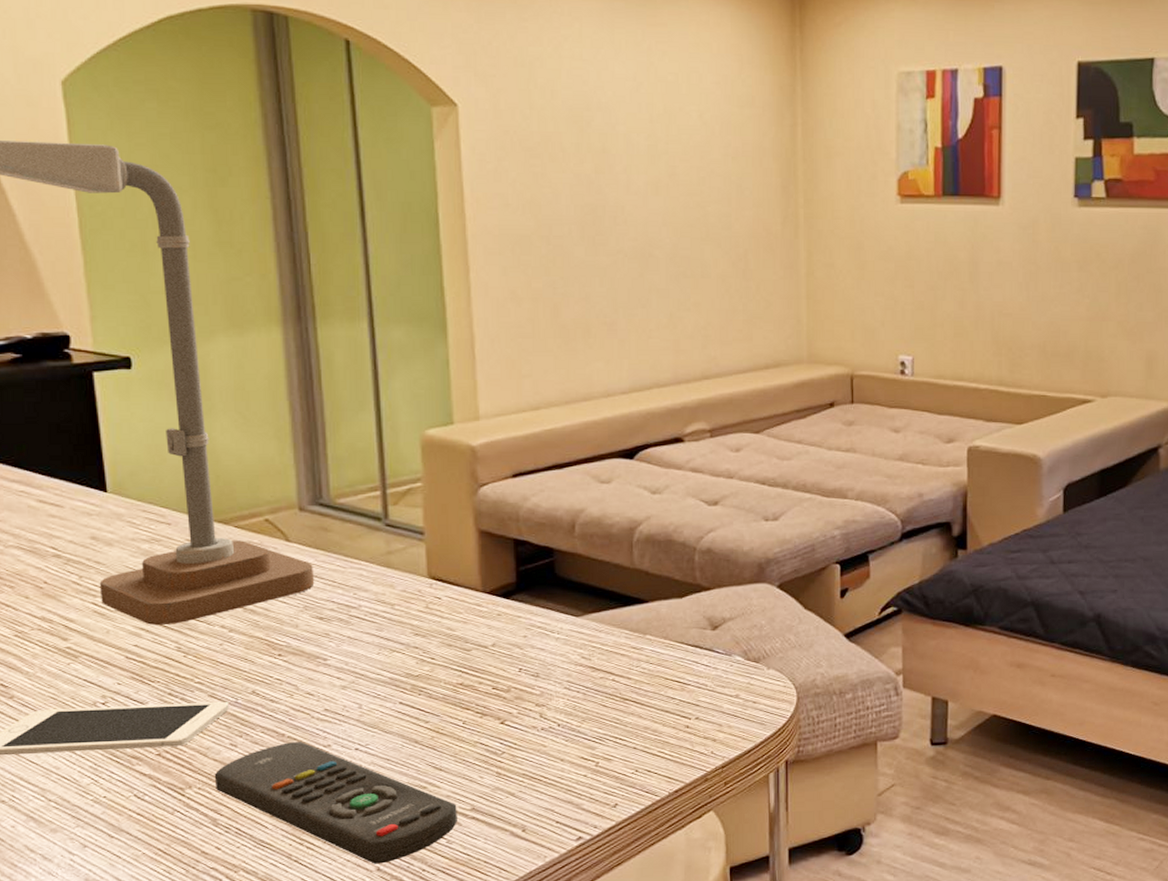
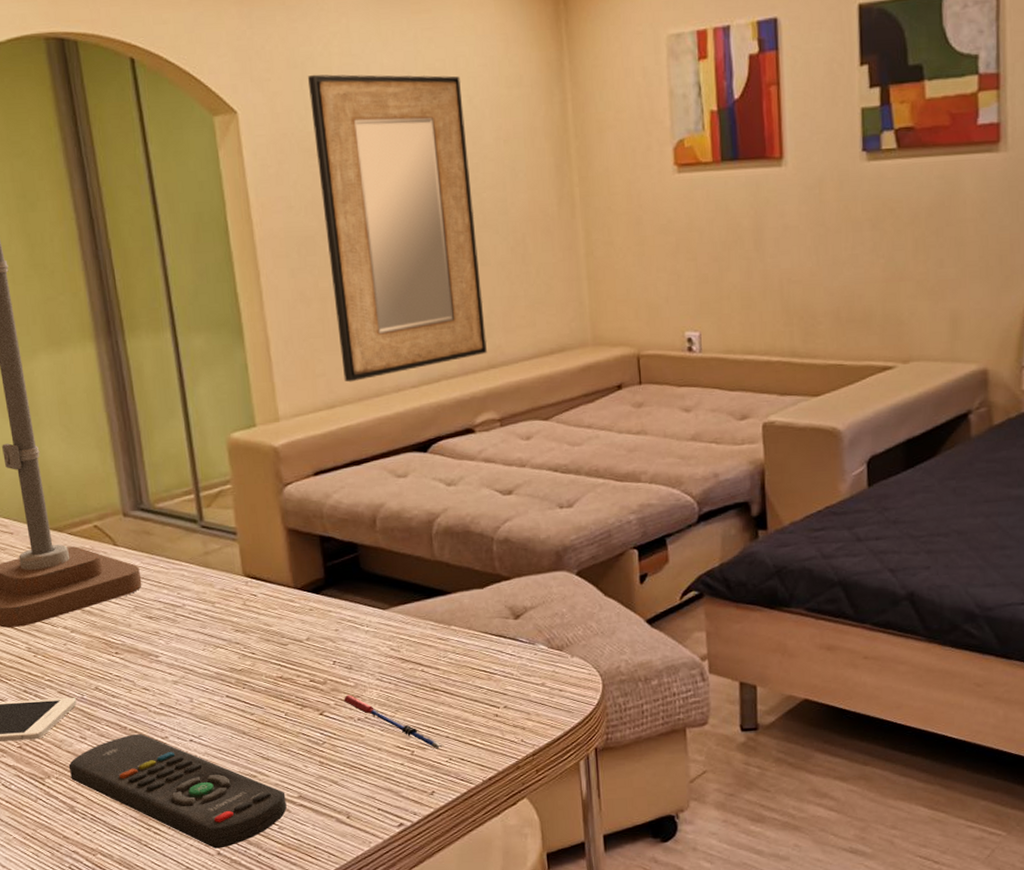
pen: none [526,703,631,762] -> present [343,694,444,751]
home mirror: none [534,75,701,385] -> present [307,74,487,383]

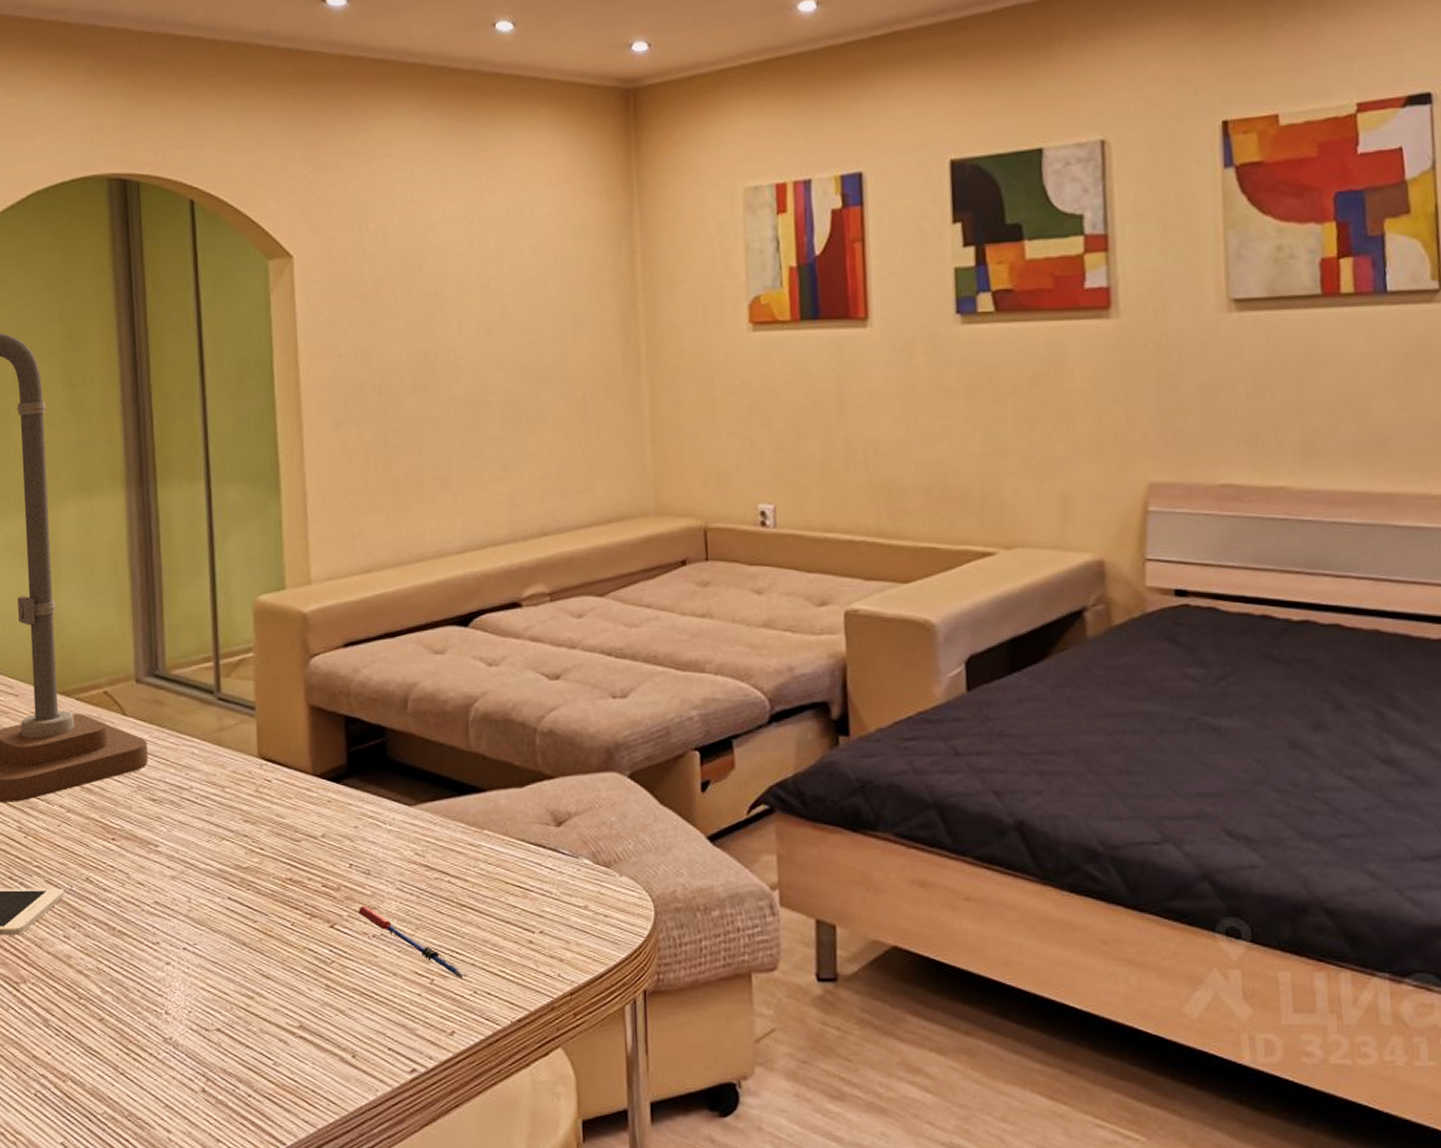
remote control: present [68,733,287,849] -> none [47,936,285,1084]
home mirror: present [307,74,487,383] -> none [366,220,539,545]

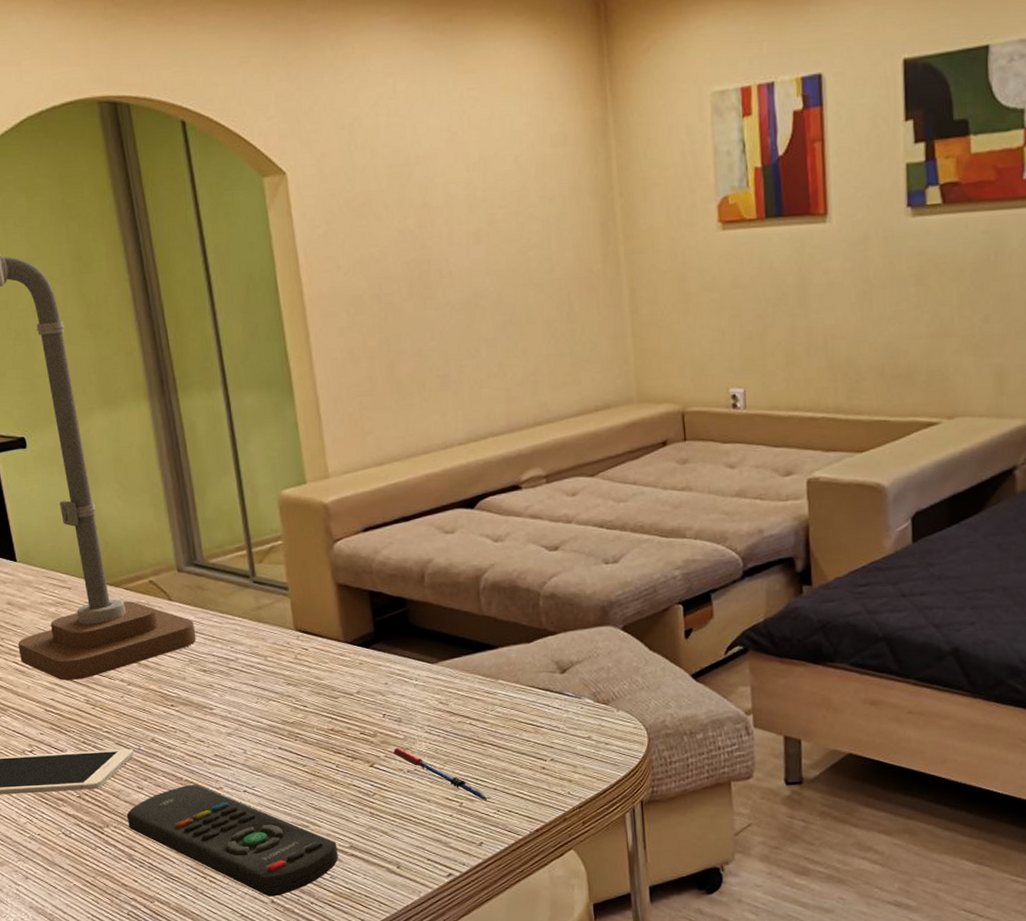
remote control: none [47,936,285,1084] -> present [126,784,339,897]

